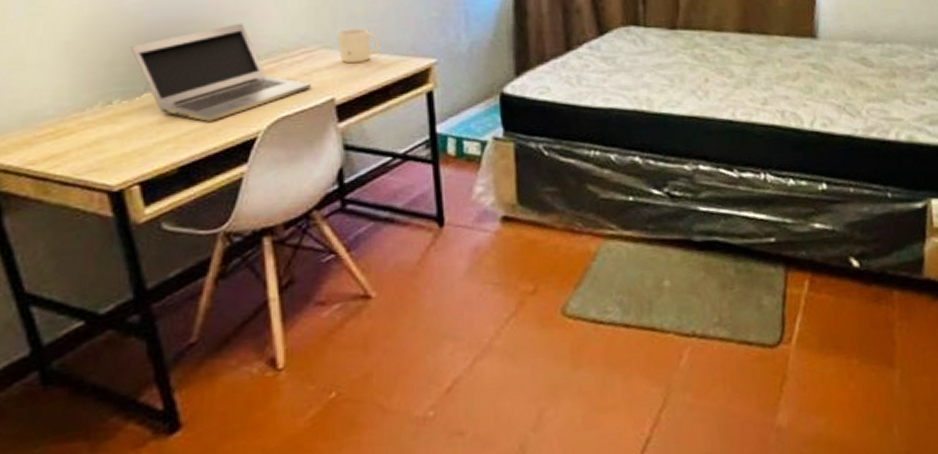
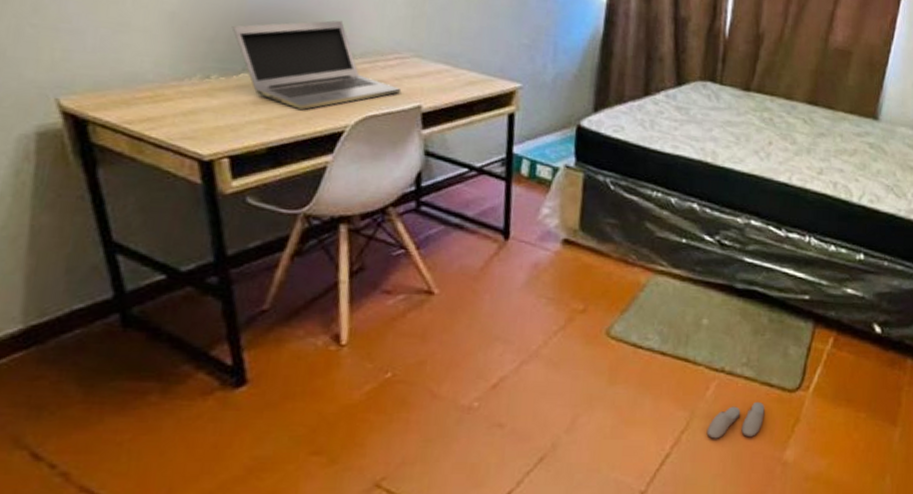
mug: present [336,28,379,64] -> none [429,42,470,77]
slippers: none [687,363,748,414] -> present [706,401,765,439]

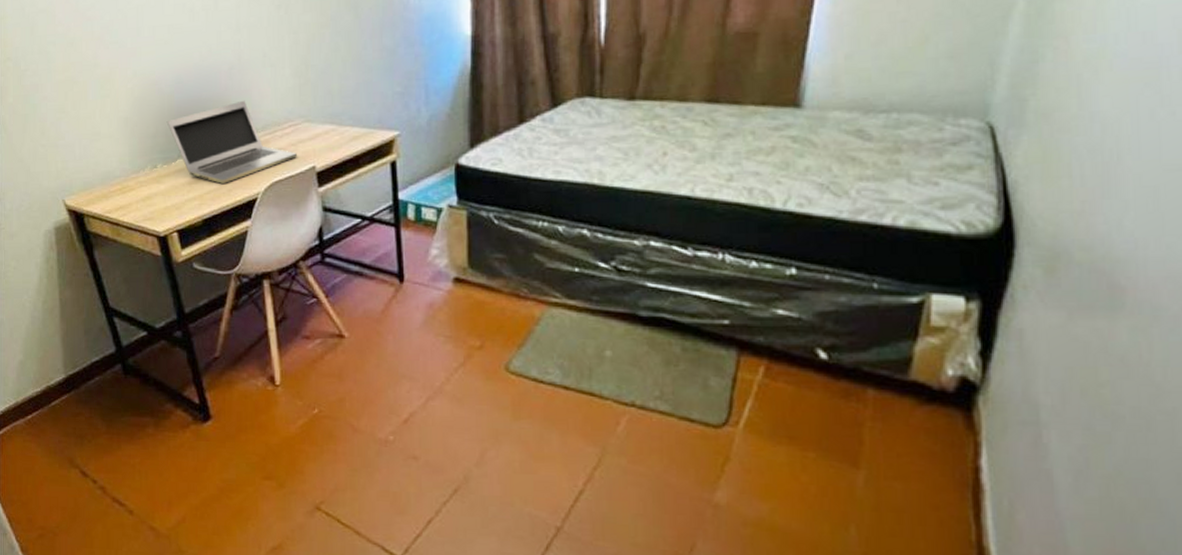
slippers: present [706,401,765,439] -> none [621,437,687,477]

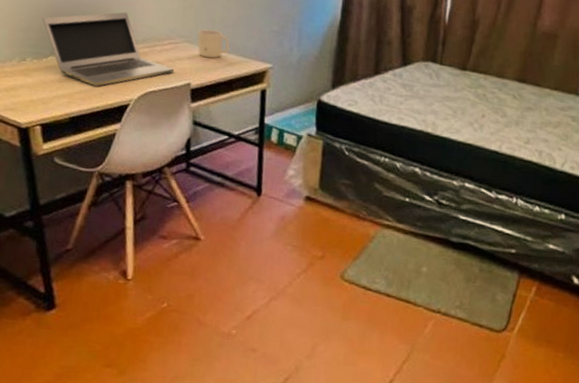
mug: none [316,103,351,136] -> present [197,29,230,59]

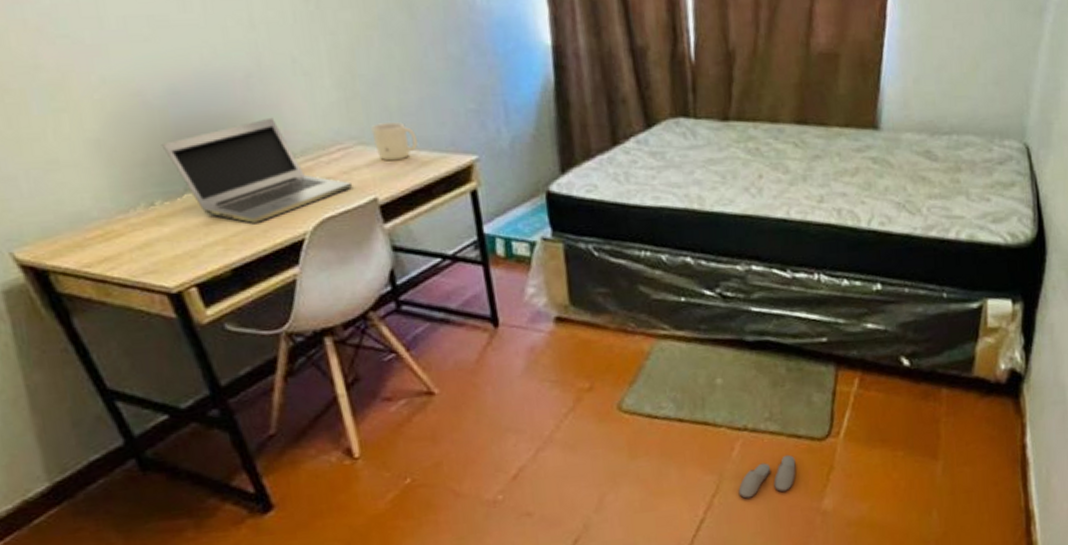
slippers: none [424,339,475,370] -> present [738,454,796,499]

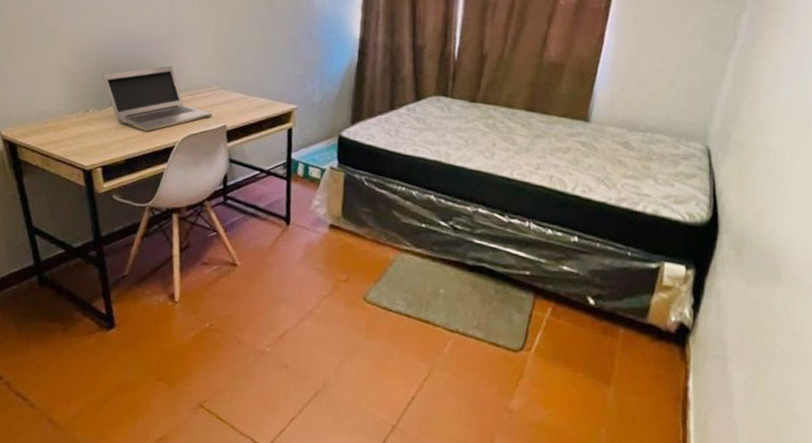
mug: present [371,122,418,161] -> none [231,77,260,103]
slippers: present [738,454,796,499] -> none [444,358,493,387]

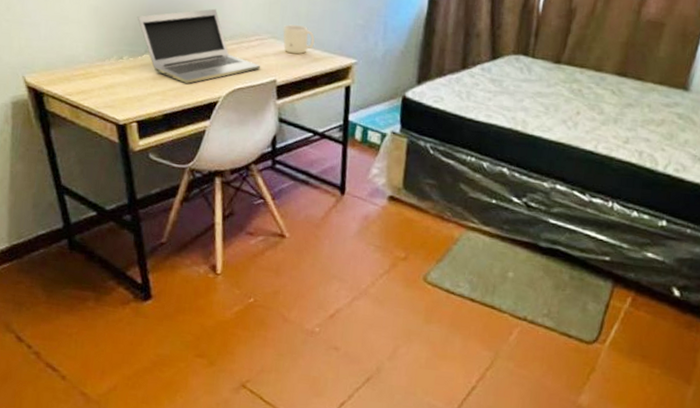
mug: none [231,77,260,103] -> present [283,24,315,55]

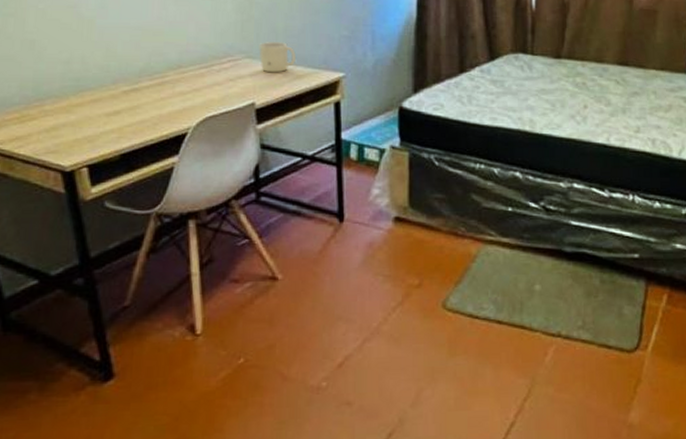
laptop: present [137,8,261,84] -> none [84,31,236,116]

